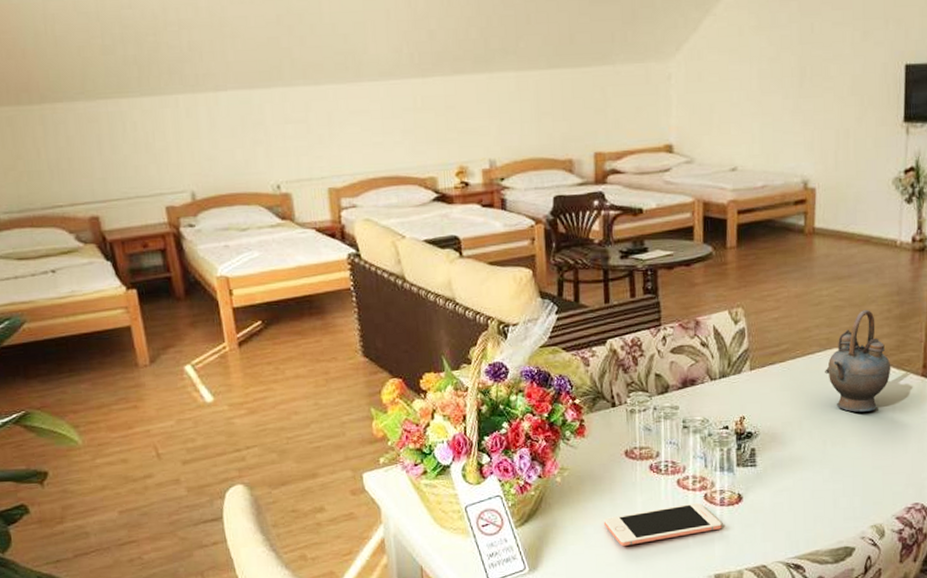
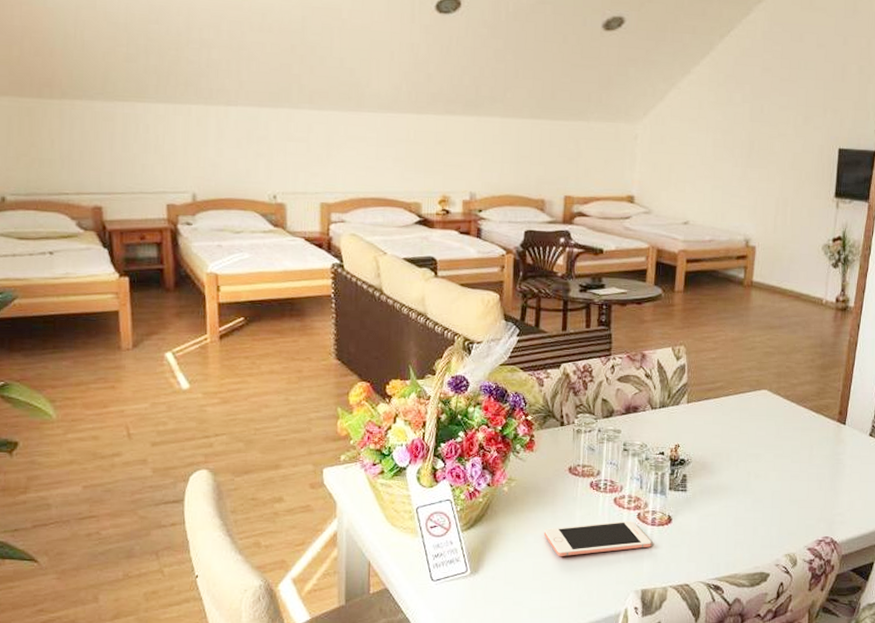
teapot: present [825,309,891,412] -> none [753,357,812,449]

